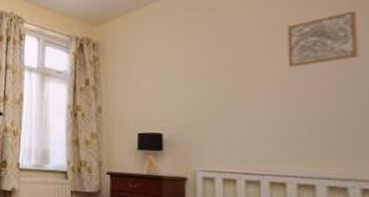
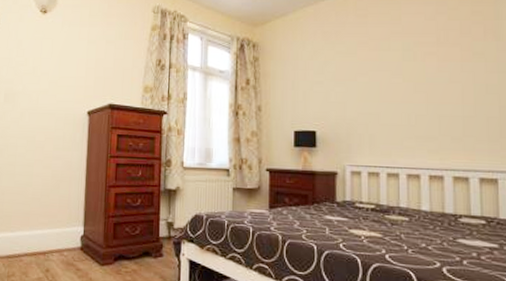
wall art: present [287,11,359,67] -> none [422,21,479,70]

